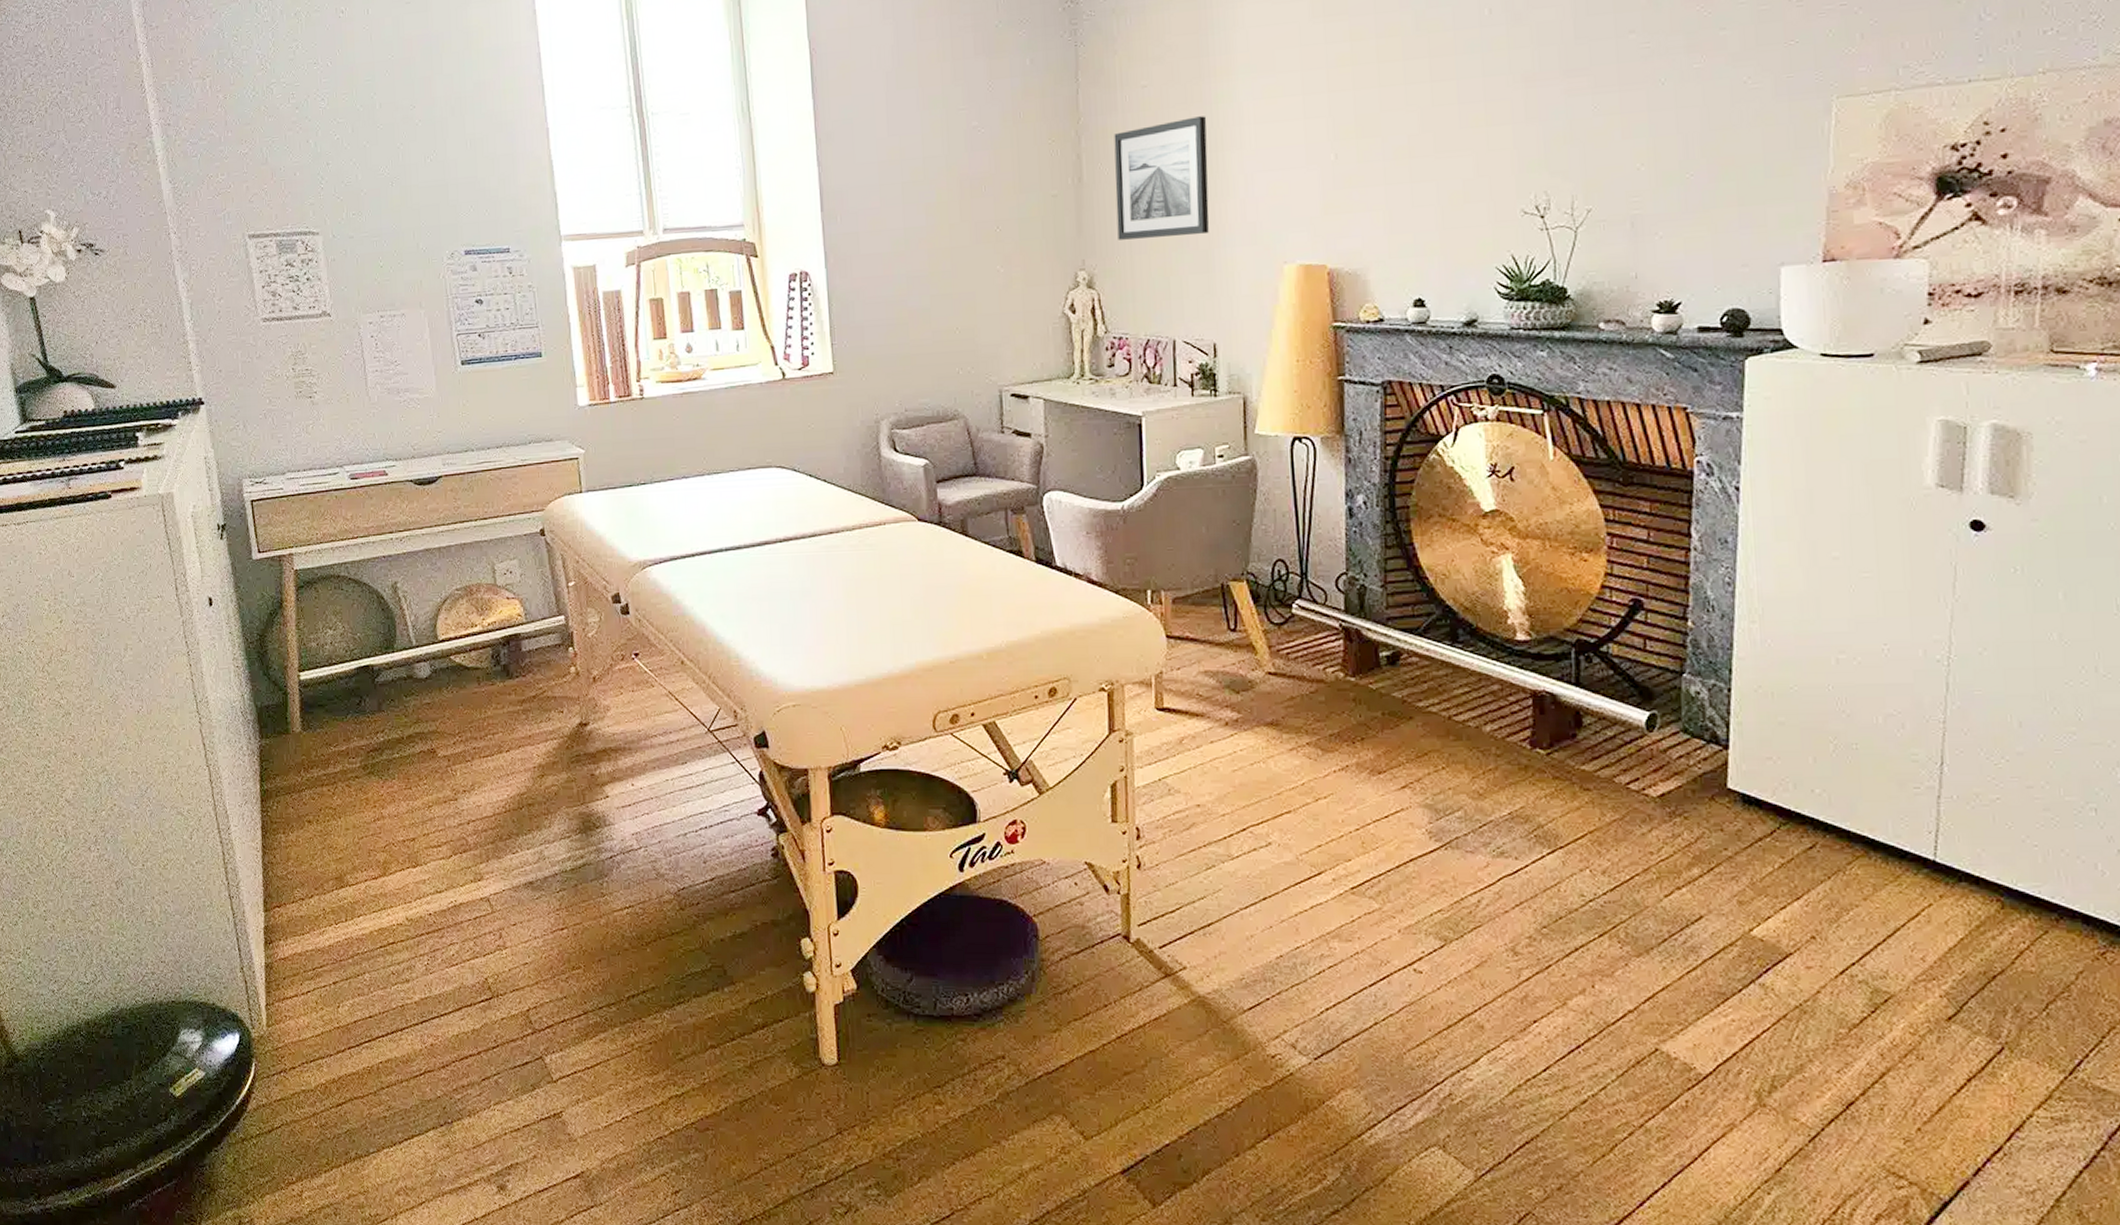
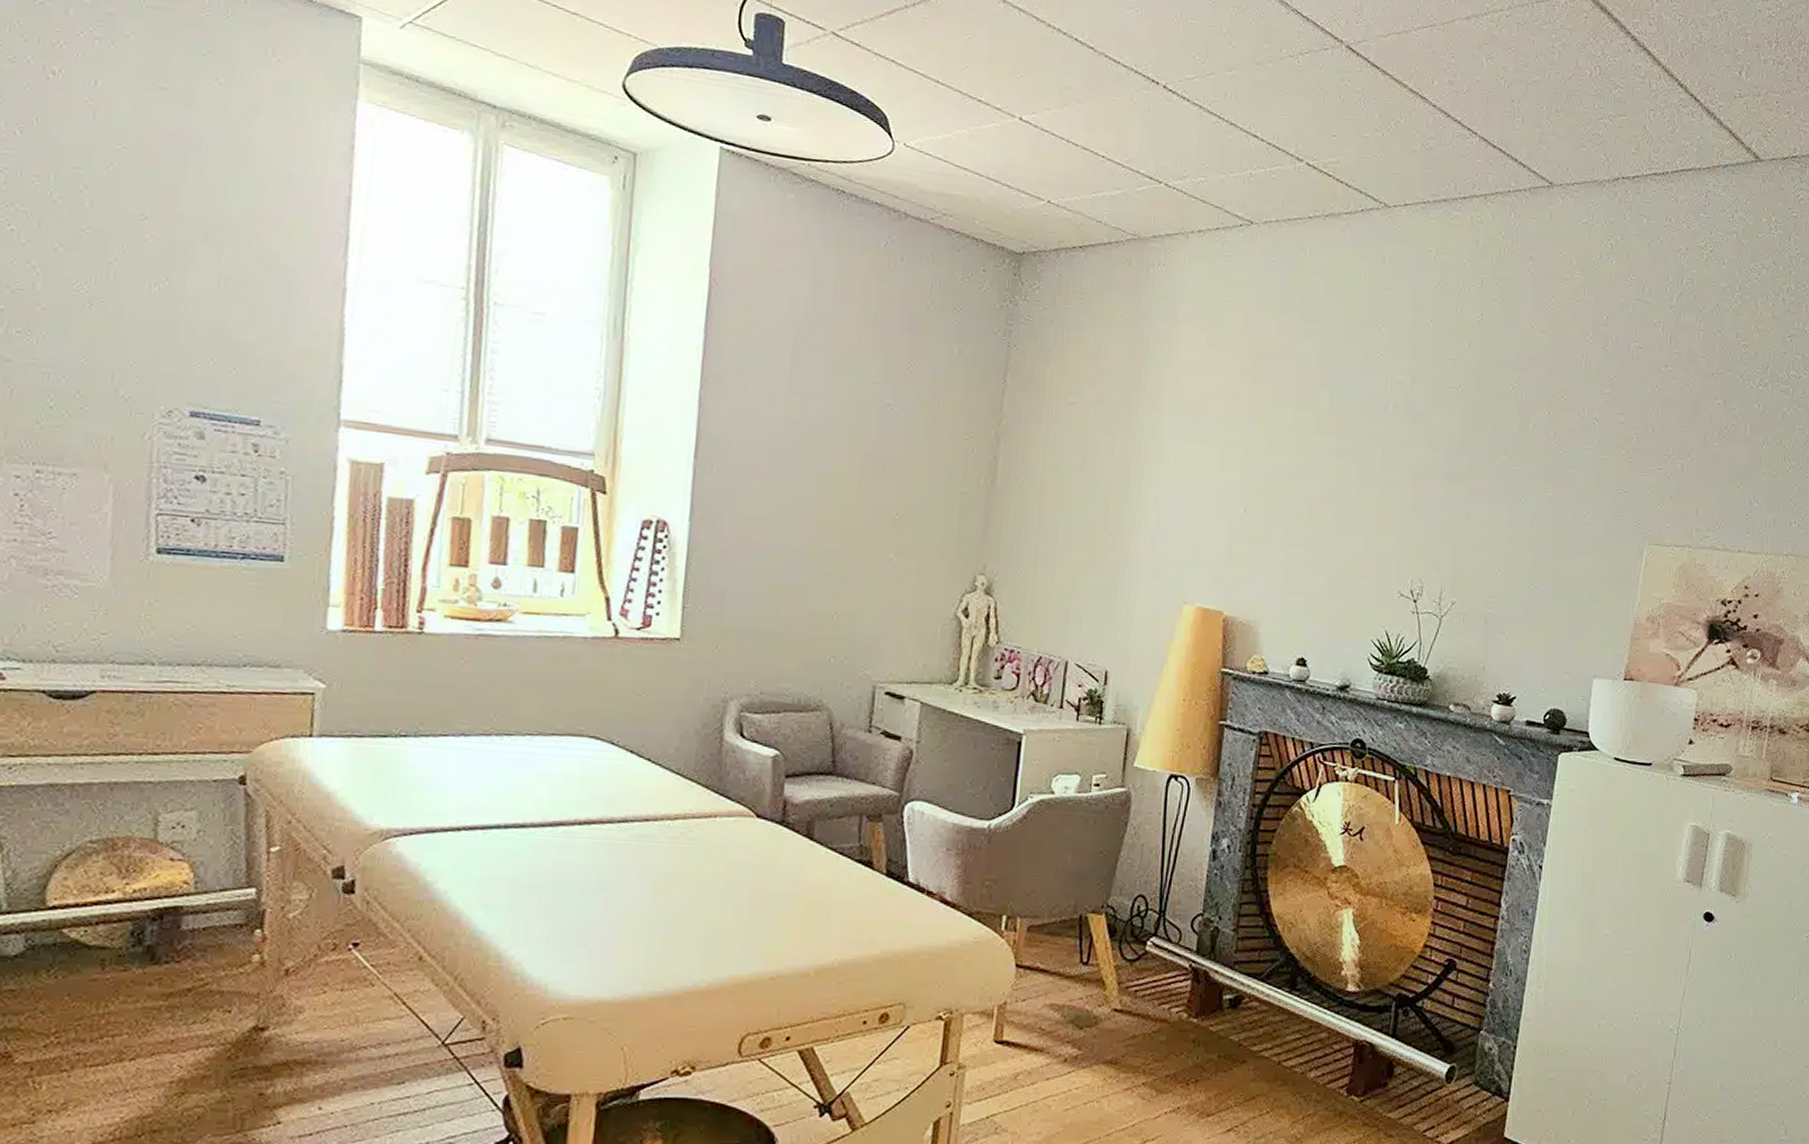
wall art: present [1114,116,1209,240] -> none [1024,443,1129,560]

